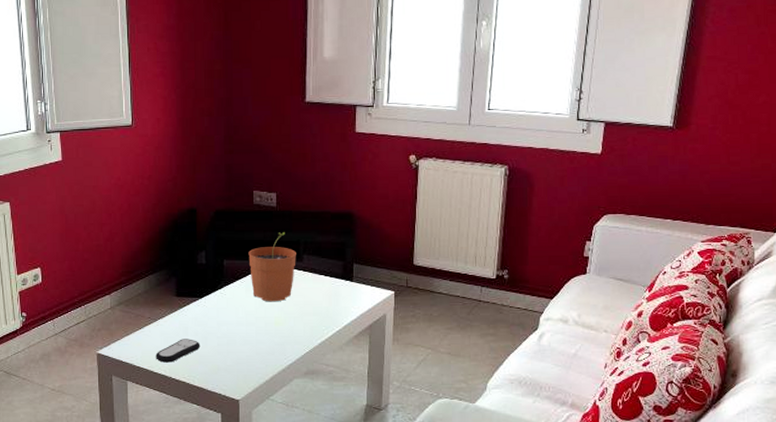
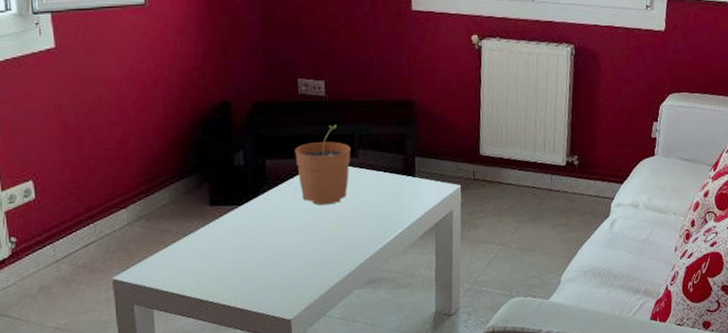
remote control: present [156,339,201,363] -> none [187,254,242,284]

